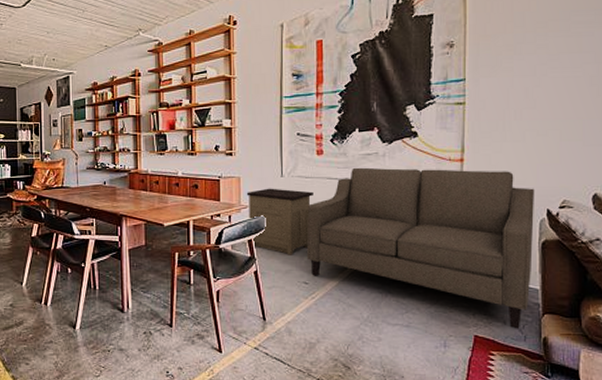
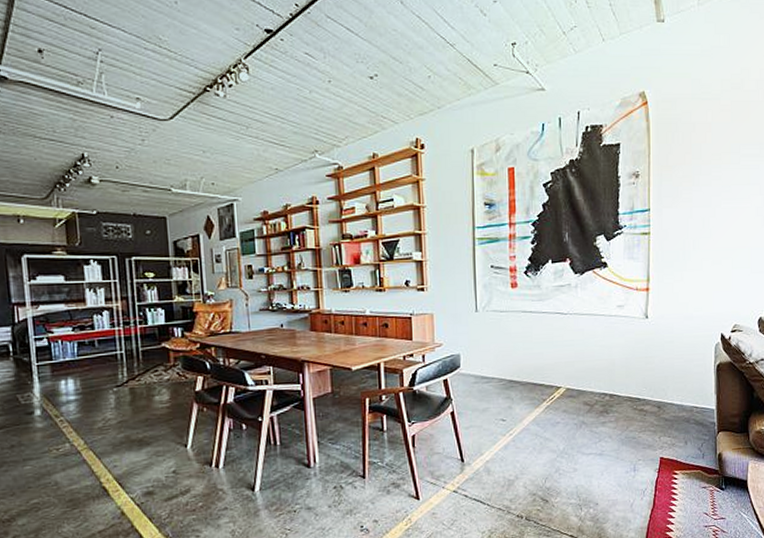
nightstand: present [246,188,313,255] -> none [440,324,509,393]
sofa: present [307,167,535,329] -> none [502,298,711,448]

